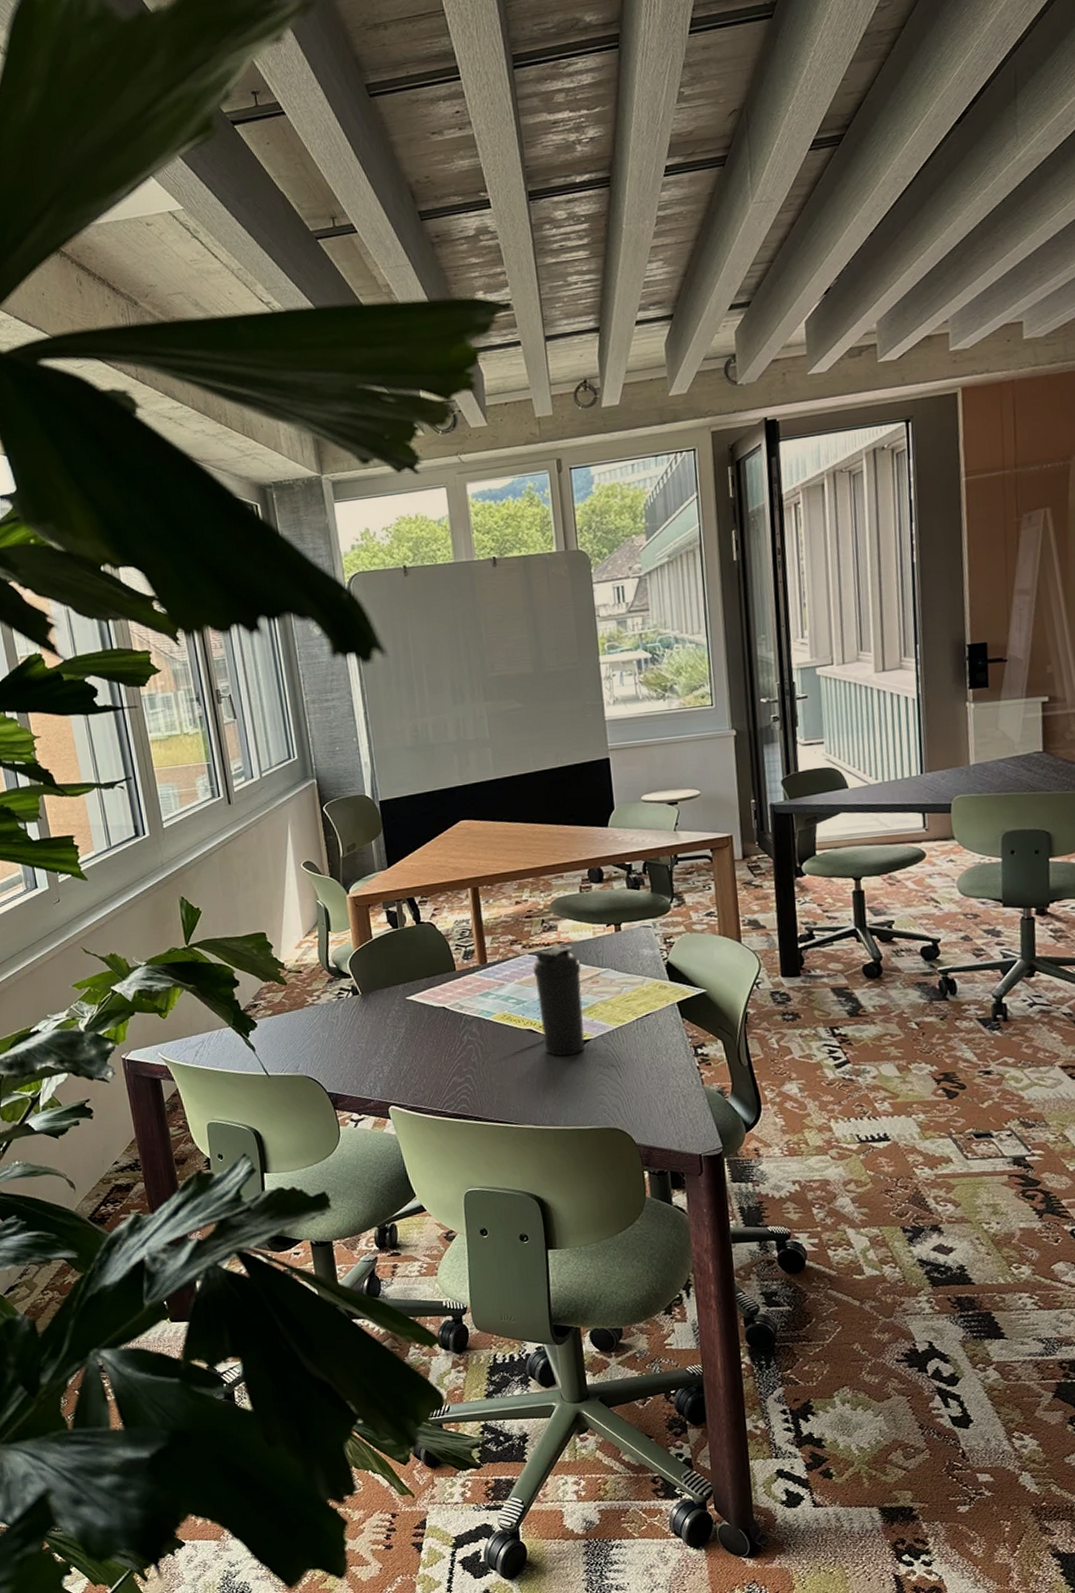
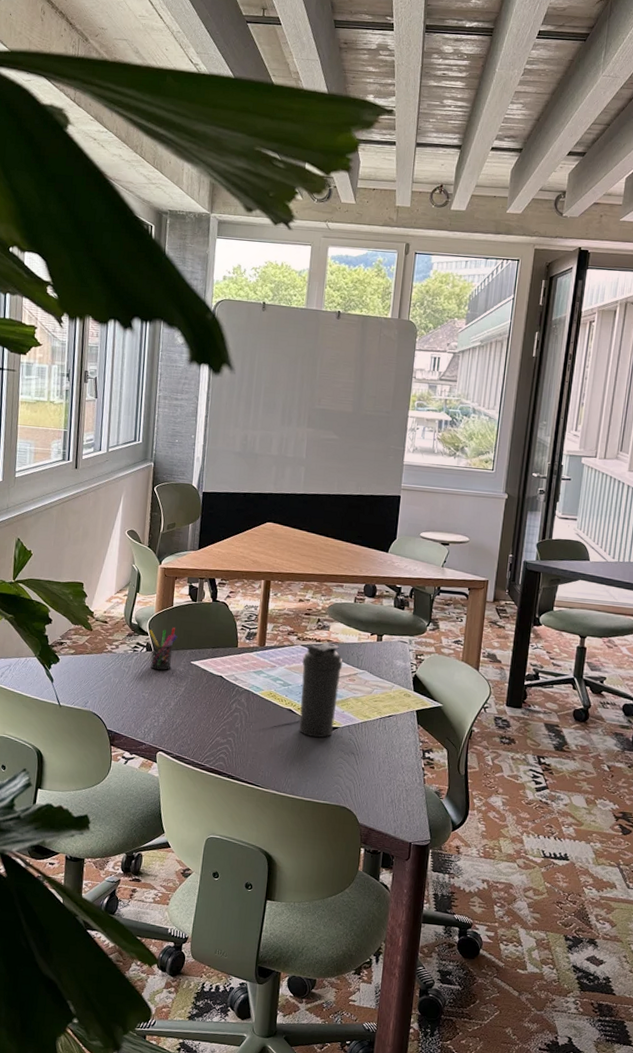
pen holder: none [350,963,385,1015] -> present [148,627,178,671]

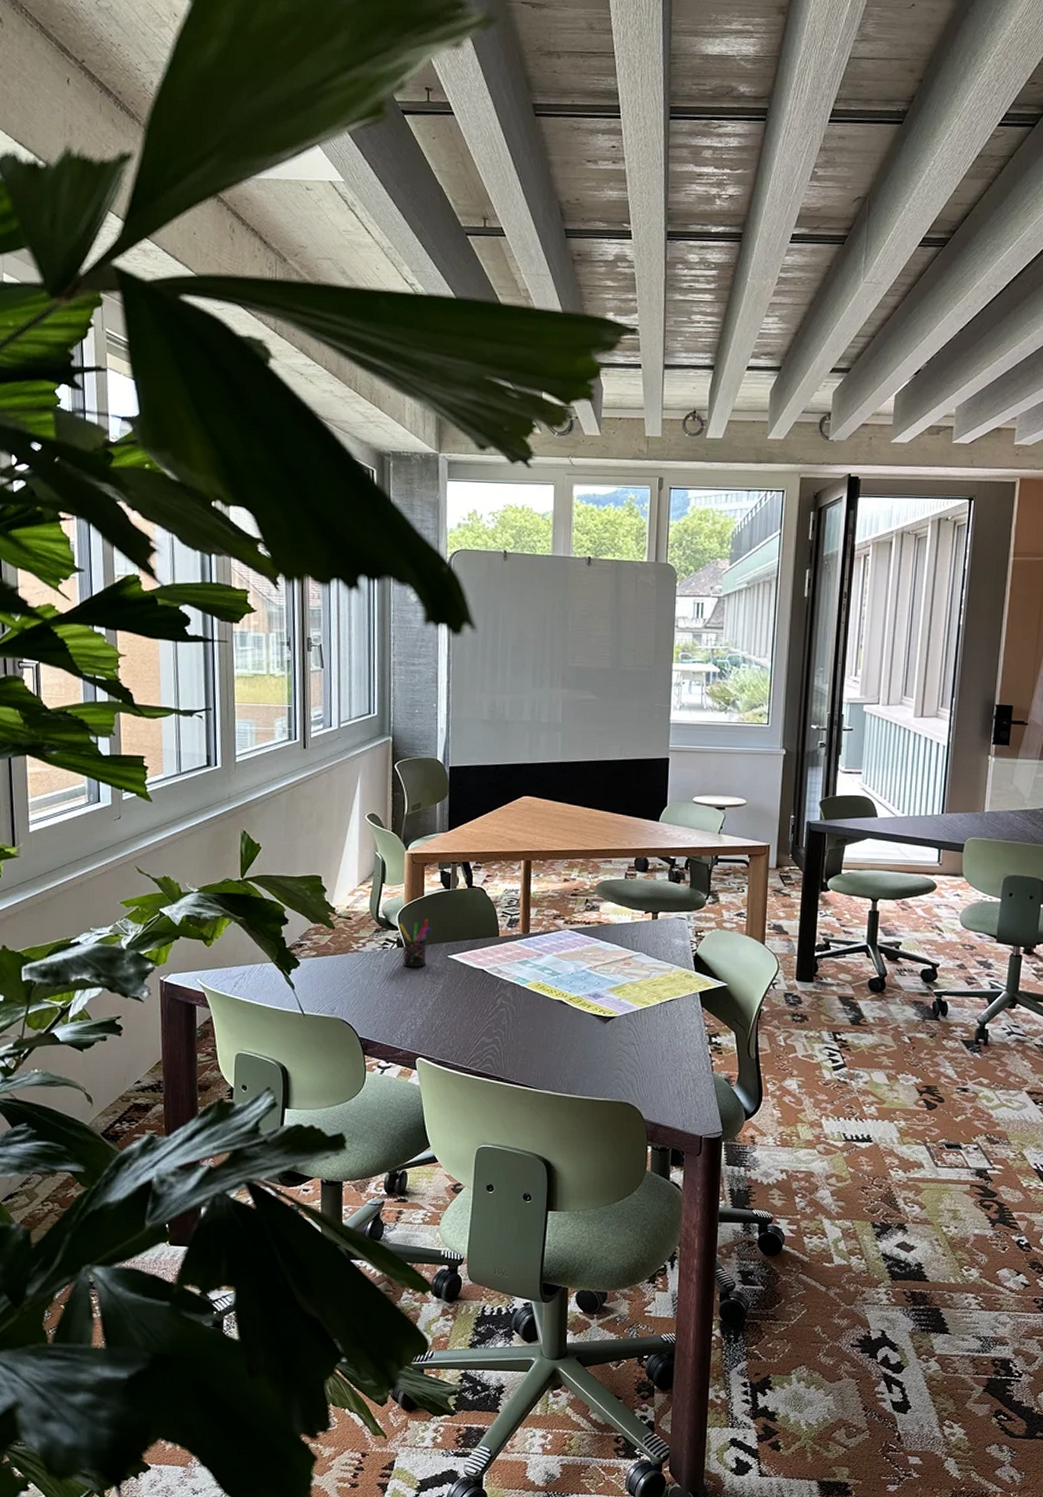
water bottle: present [299,642,343,738] -> none [571,924,617,1030]

